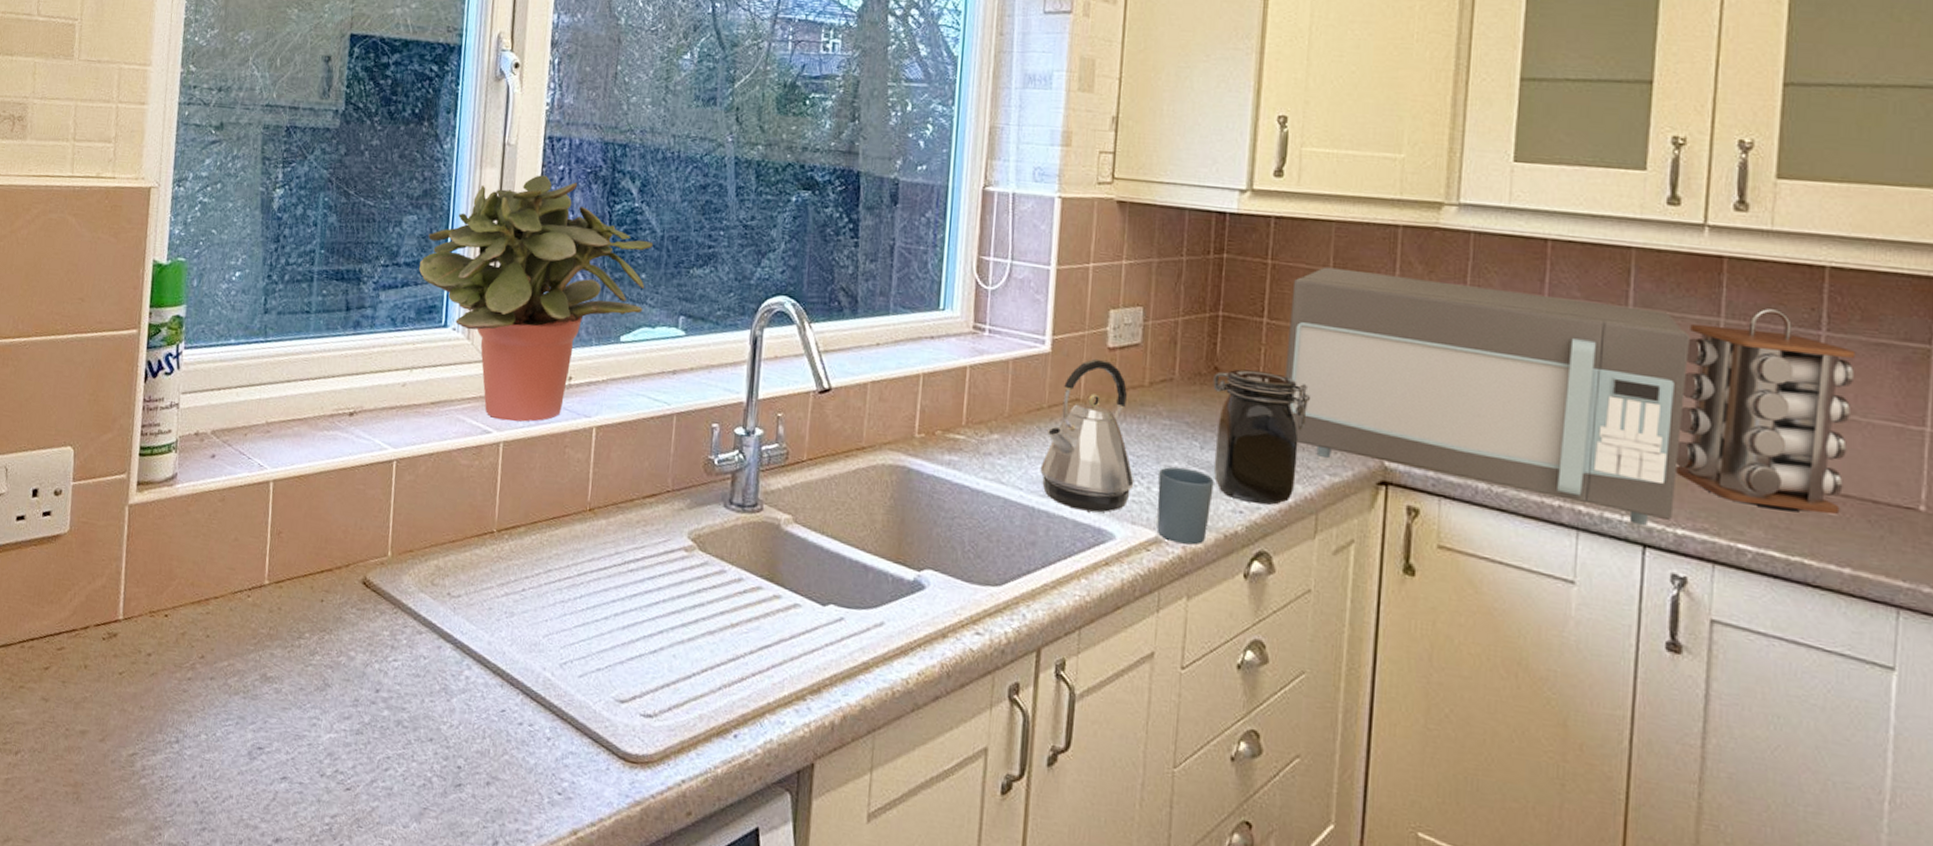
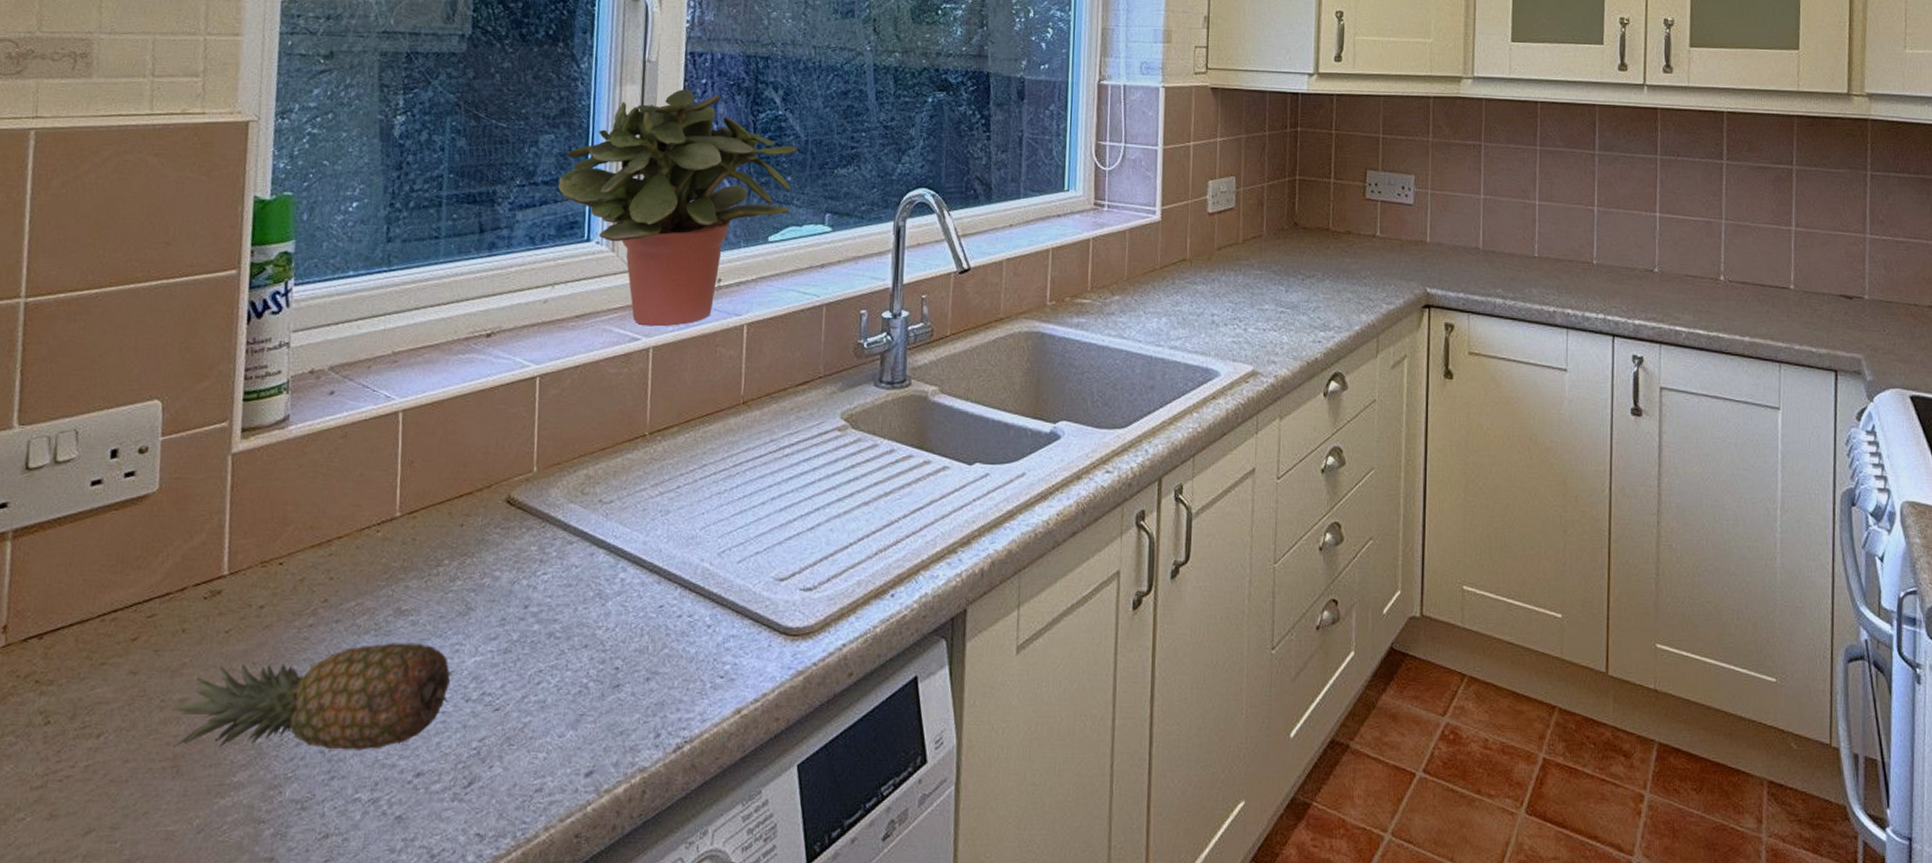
fruit: none [73,705,309,809] -> present [171,642,452,751]
kettle: present [1040,358,1135,512] -> none [1155,223,1234,355]
mug: present [1156,467,1214,546] -> none [1253,309,1297,375]
jar: present [1213,369,1311,506] -> none [1293,222,1370,334]
microwave: present [1284,267,1690,527] -> none [1349,133,1638,321]
spice rack: present [1676,307,1856,514] -> none [1632,145,1746,298]

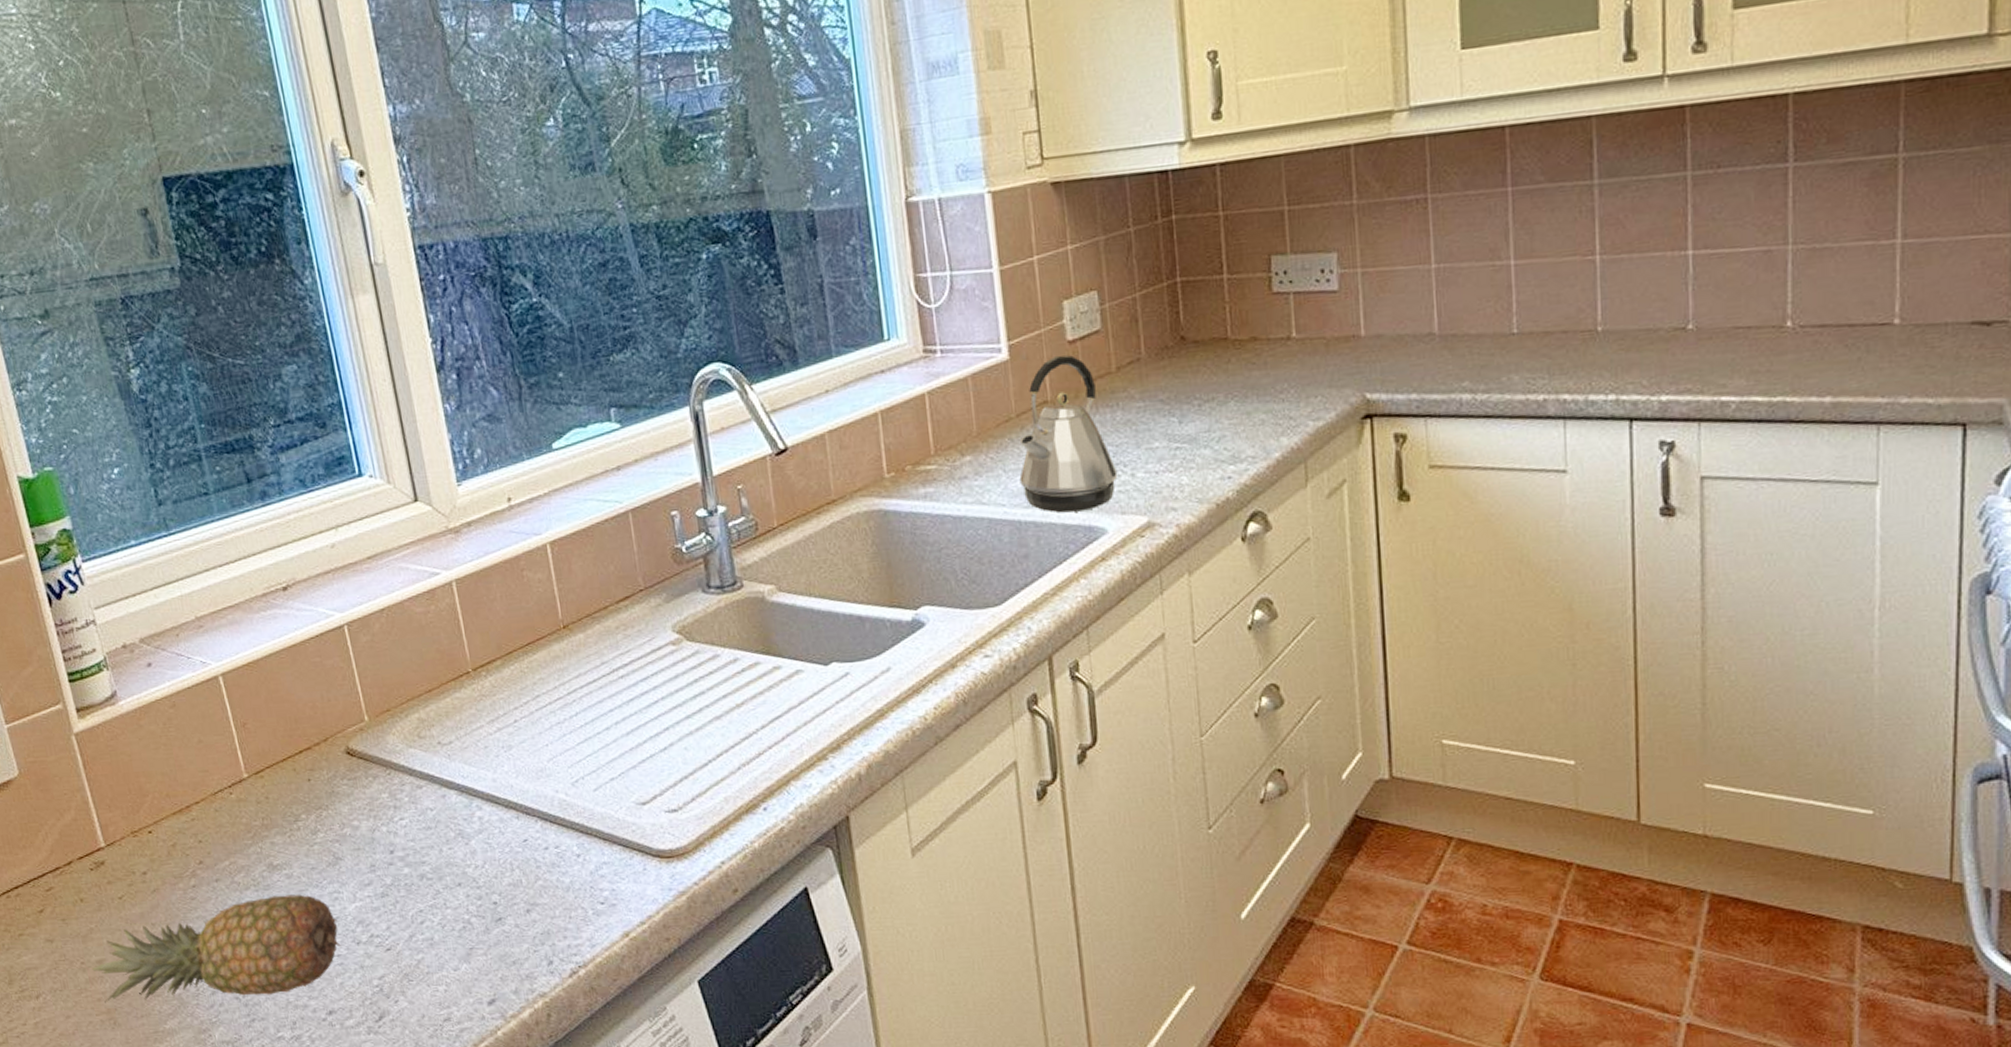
potted plant: present [558,89,798,327] -> none [313,289,569,559]
kettle: none [1155,223,1234,355] -> present [1019,355,1118,513]

